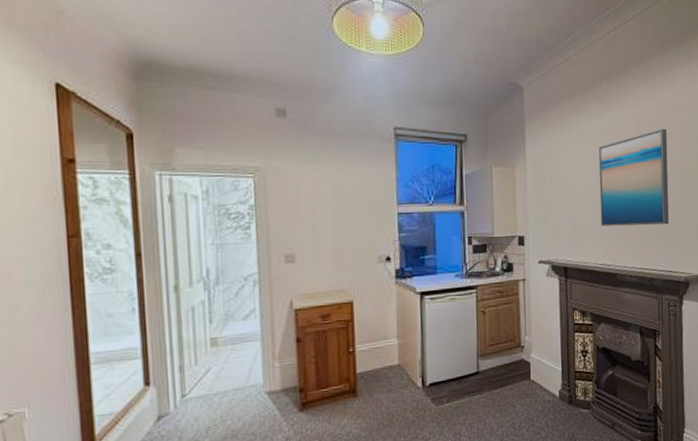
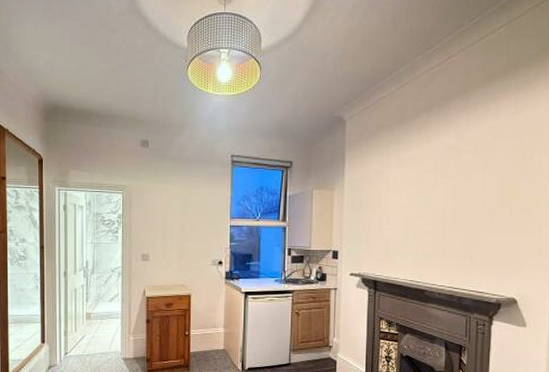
wall art: present [598,128,669,227] -> none [412,157,487,248]

